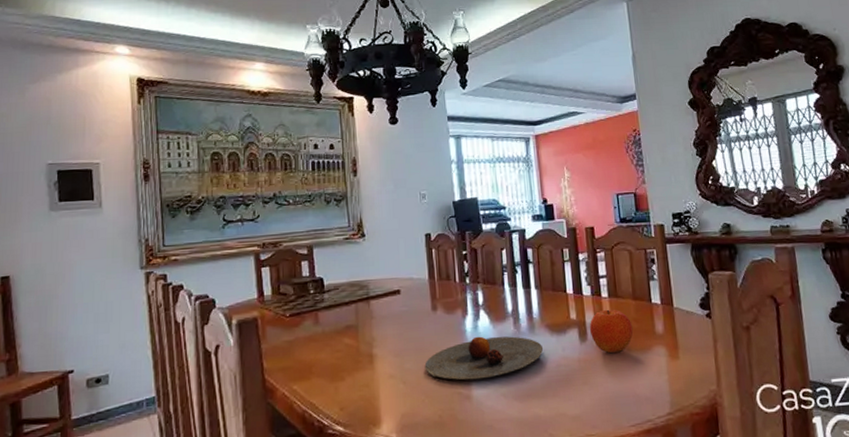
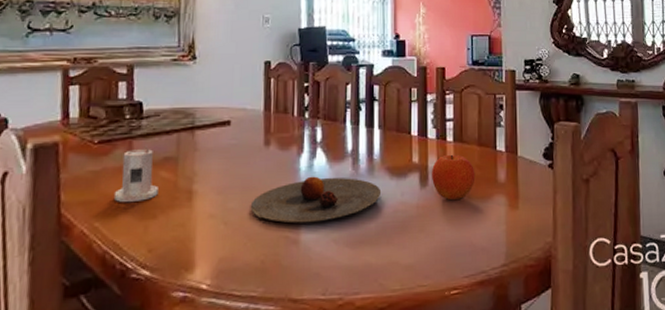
candle: none [306,315,344,368] -> present [113,145,158,203]

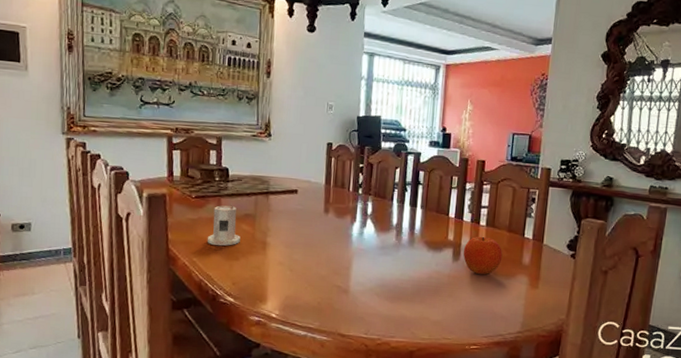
plate: present [250,176,382,223] -> none [311,241,419,278]

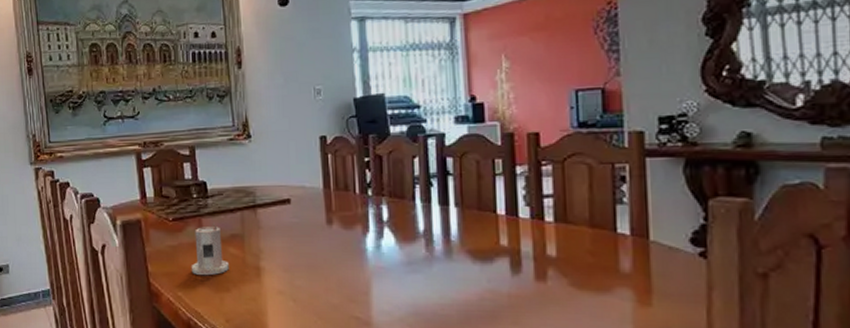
fruit: present [463,236,503,275] -> none [525,237,587,291]

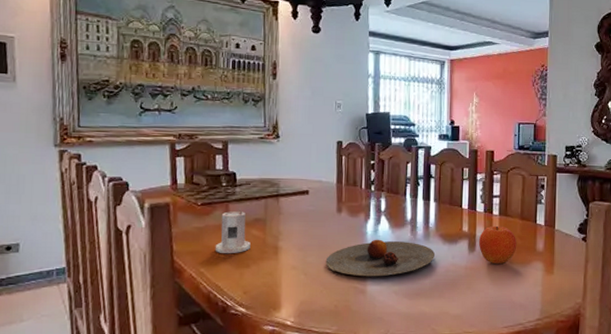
plate: none [317,257,463,306] -> present [325,239,436,277]
fruit: none [525,237,587,291] -> present [478,225,517,265]

